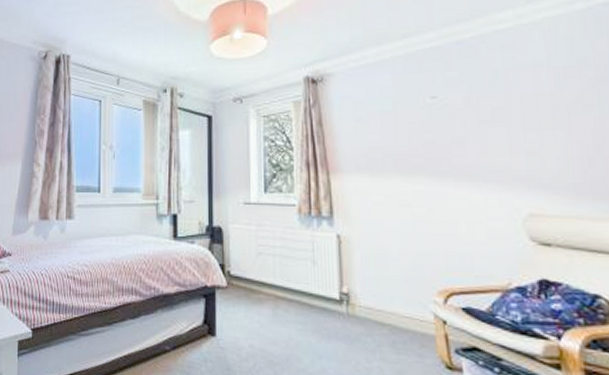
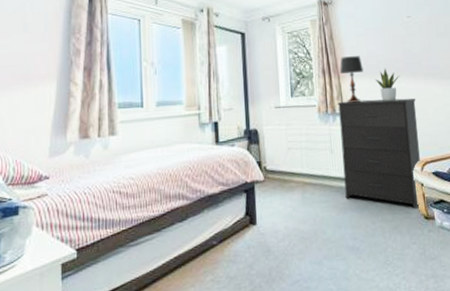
dresser: none [324,202,443,354] -> present [337,98,420,210]
table lamp: none [329,147,363,206] -> present [339,56,364,103]
potted plant: none [380,164,416,208] -> present [376,68,399,102]

